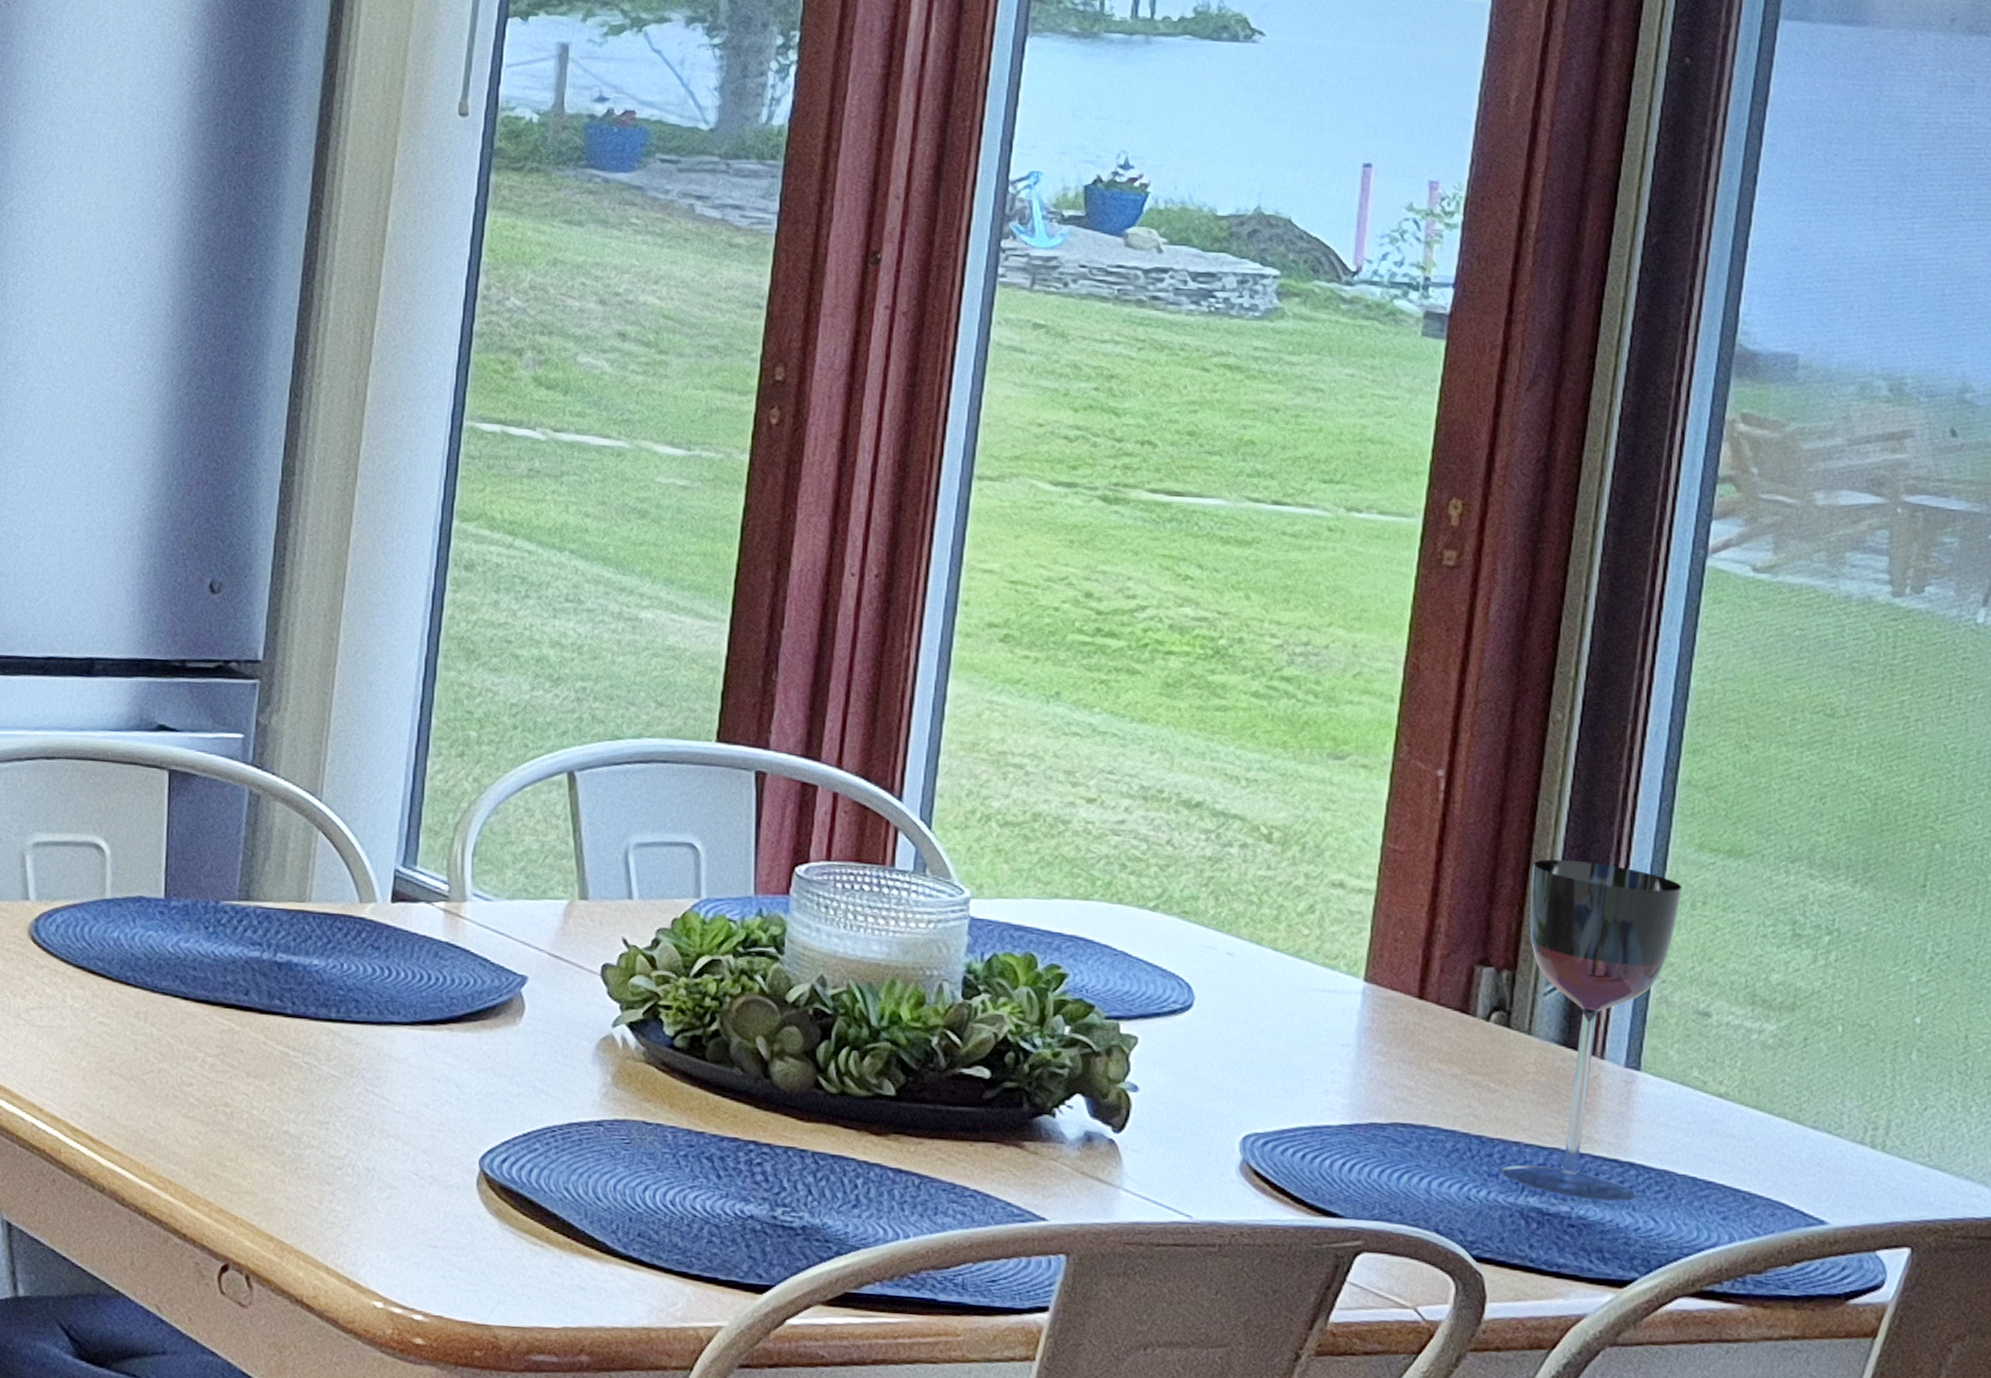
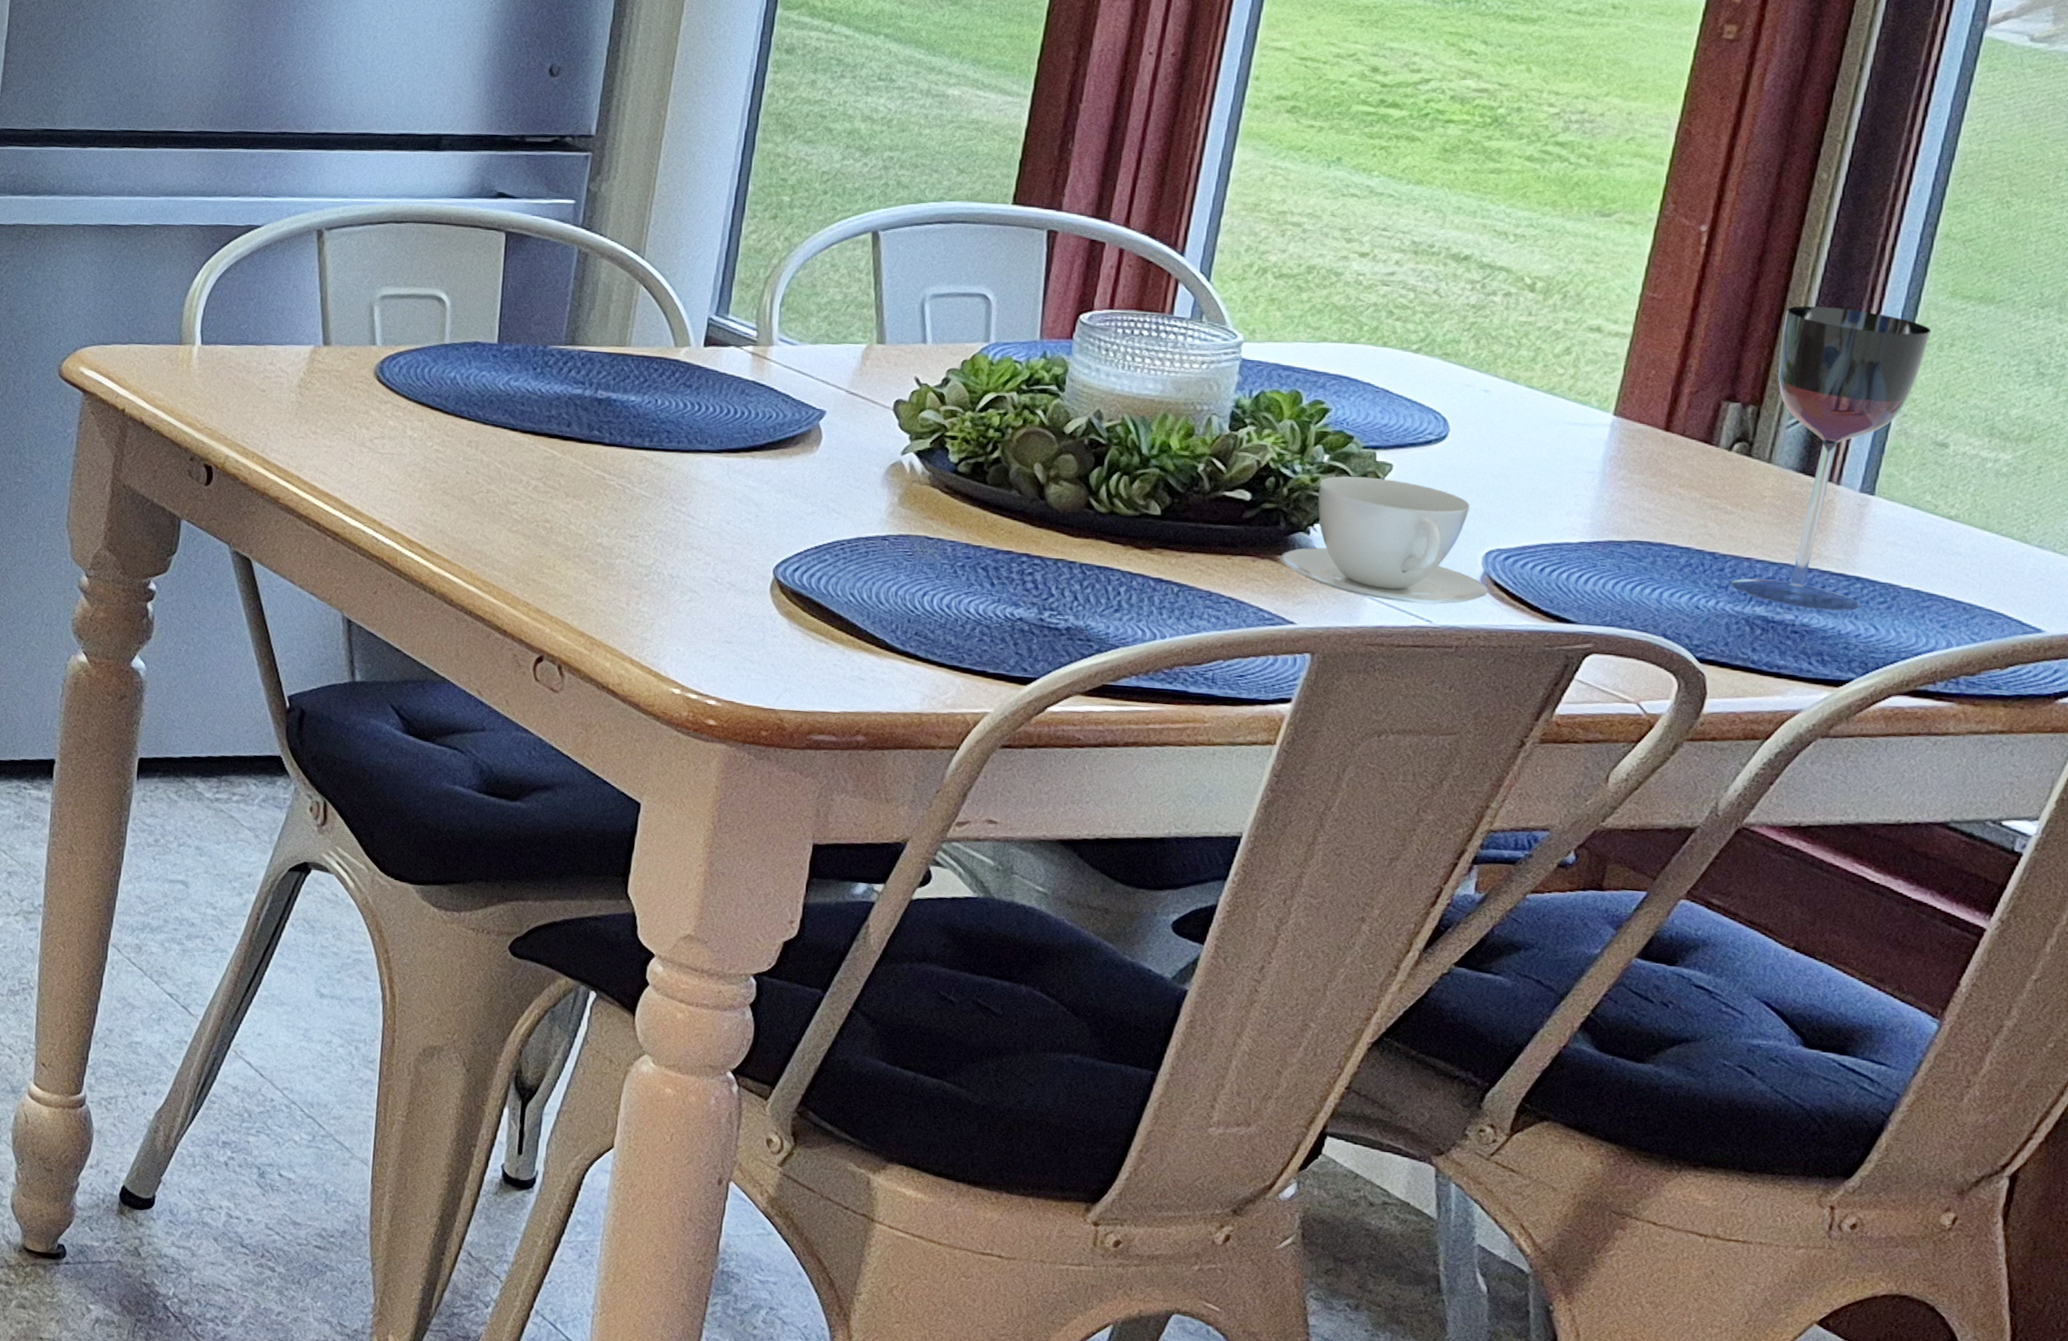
teacup: none [1026,1050,1249,1197] -> present [1280,476,1488,604]

